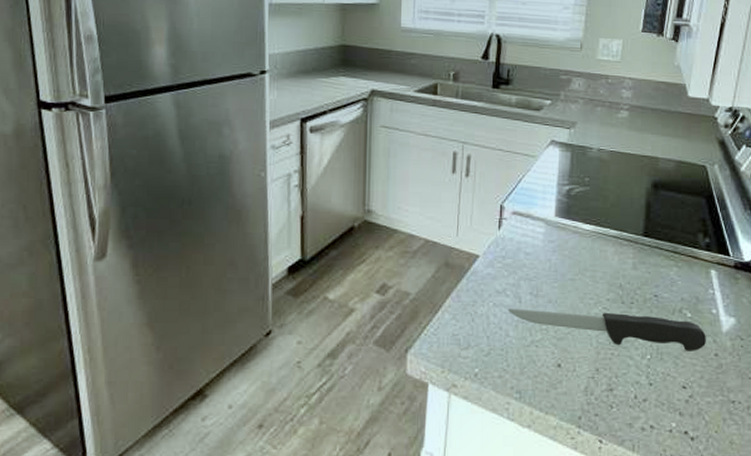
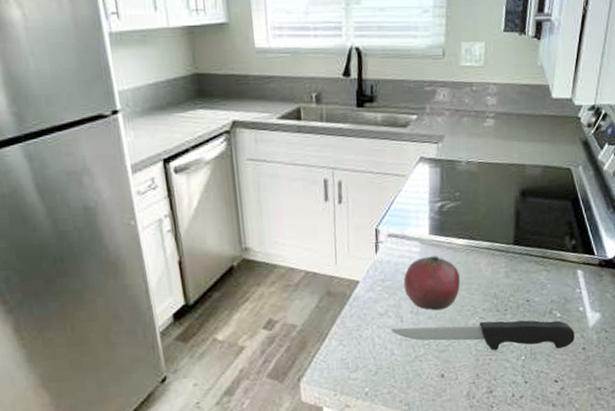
fruit: none [525,238,584,295] -> present [403,255,460,311]

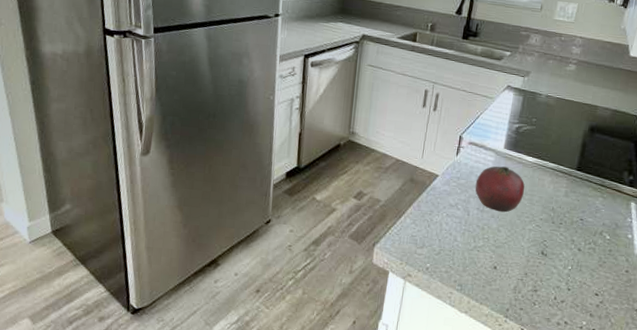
kitchen knife: present [390,320,575,351] -> none [457,219,620,267]

